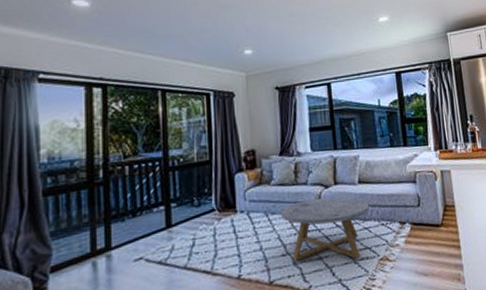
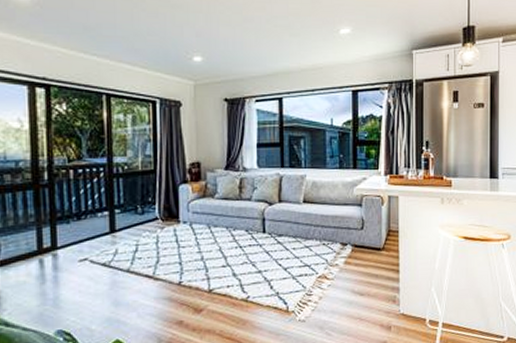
coffee table: present [279,197,370,261] -> none [222,215,312,274]

